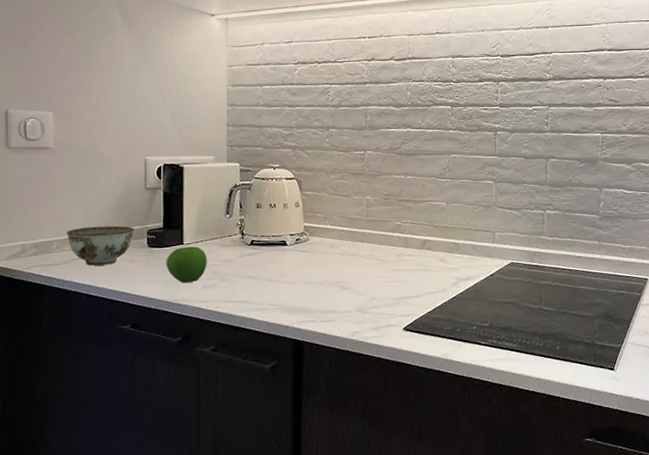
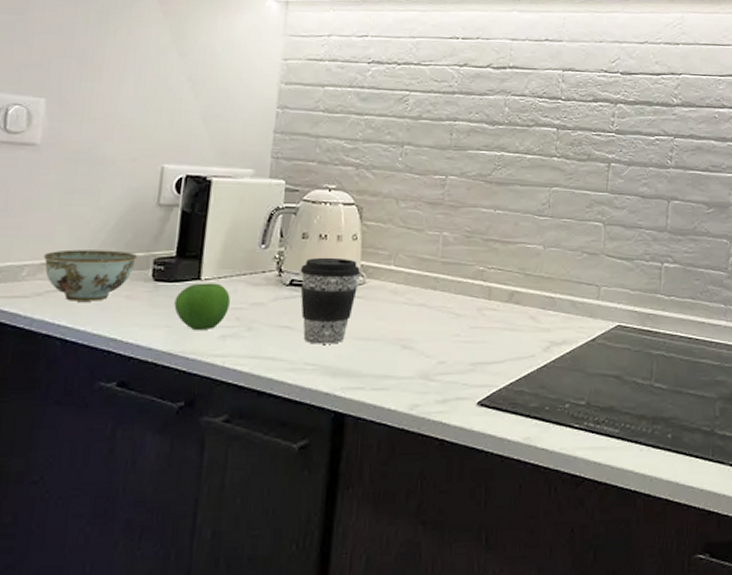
coffee cup: none [258,221,304,289] -> present [300,257,360,344]

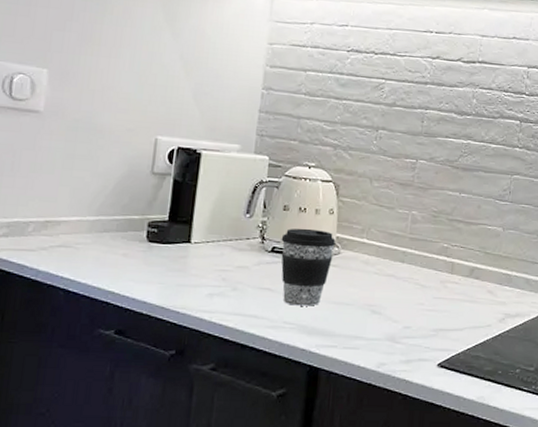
bowl: present [43,249,137,301] -> none [48,209,132,258]
apple: present [174,283,230,331] -> none [166,246,217,289]

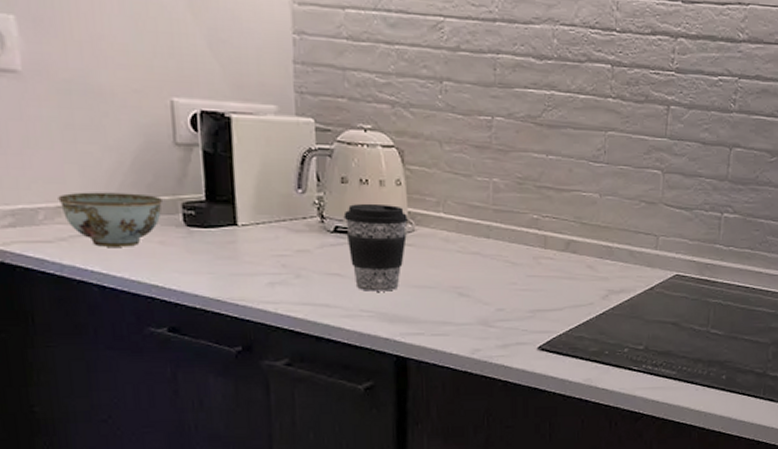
bowl: none [48,209,132,258] -> present [58,192,162,247]

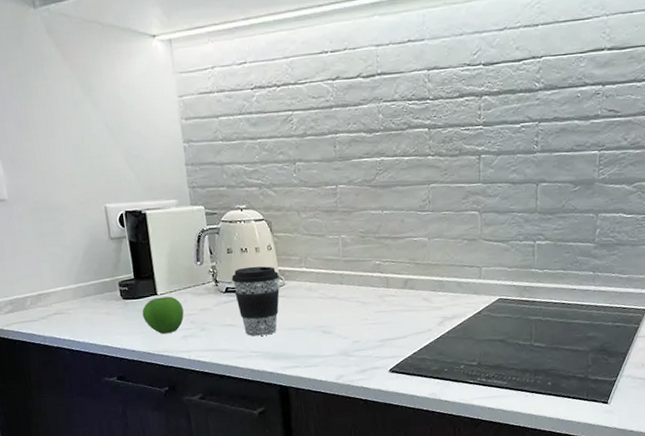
bowl: present [58,192,162,247] -> none [38,278,106,321]
apple: none [213,229,273,278] -> present [142,296,184,335]

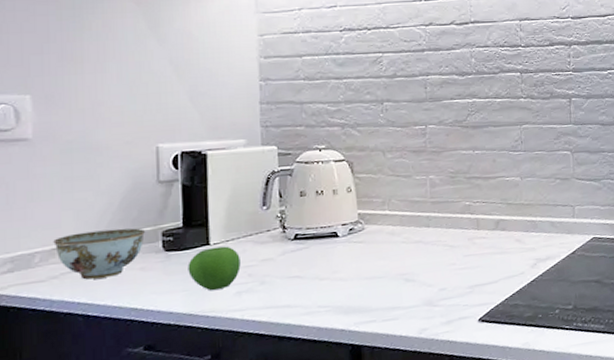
bowl: none [38,278,106,321] -> present [53,228,145,280]
coffee cup: present [231,266,280,337] -> none [302,209,358,289]

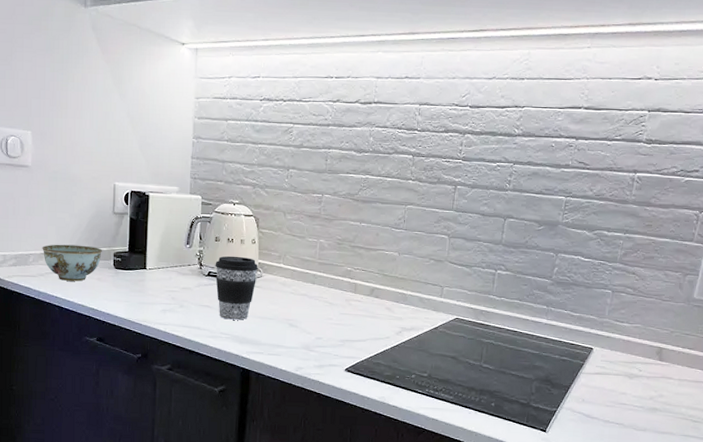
apple: present [188,246,241,291] -> none [130,271,167,306]
coffee cup: none [302,209,358,289] -> present [215,256,258,320]

